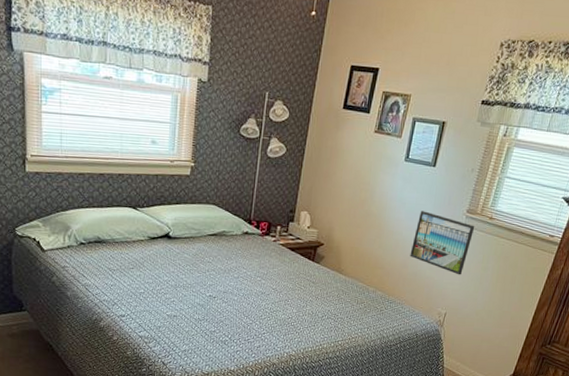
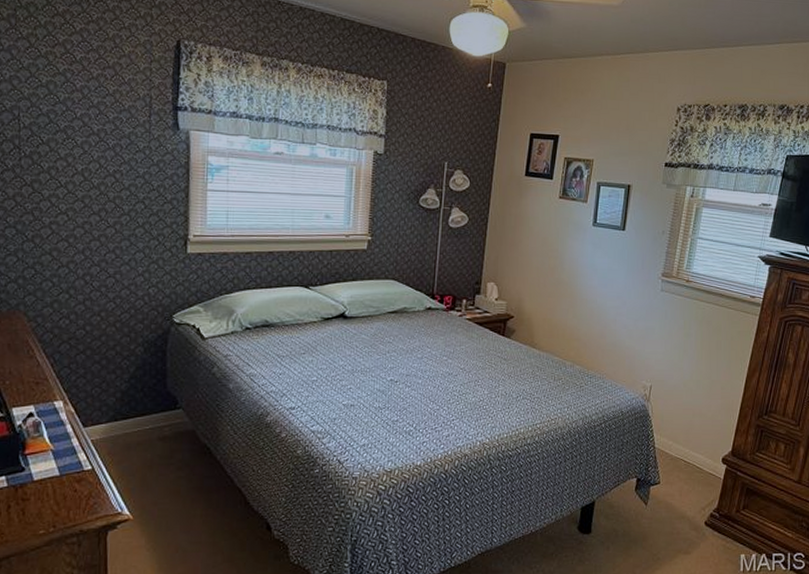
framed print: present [410,211,475,275] -> none [607,276,672,343]

